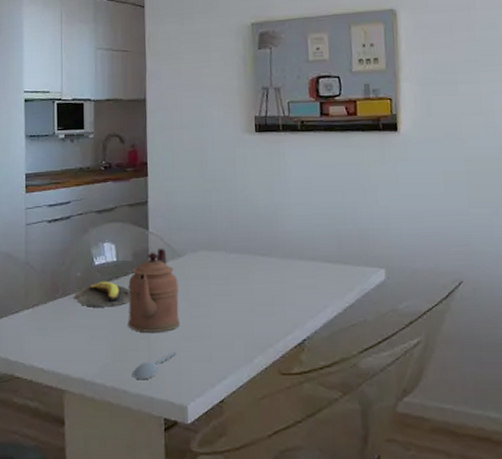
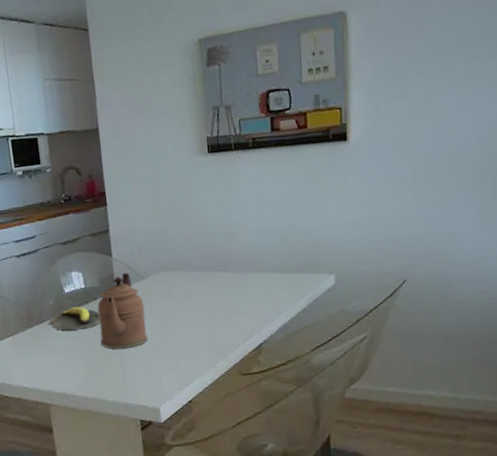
spoon: present [133,351,177,380] -> none [109,363,147,390]

